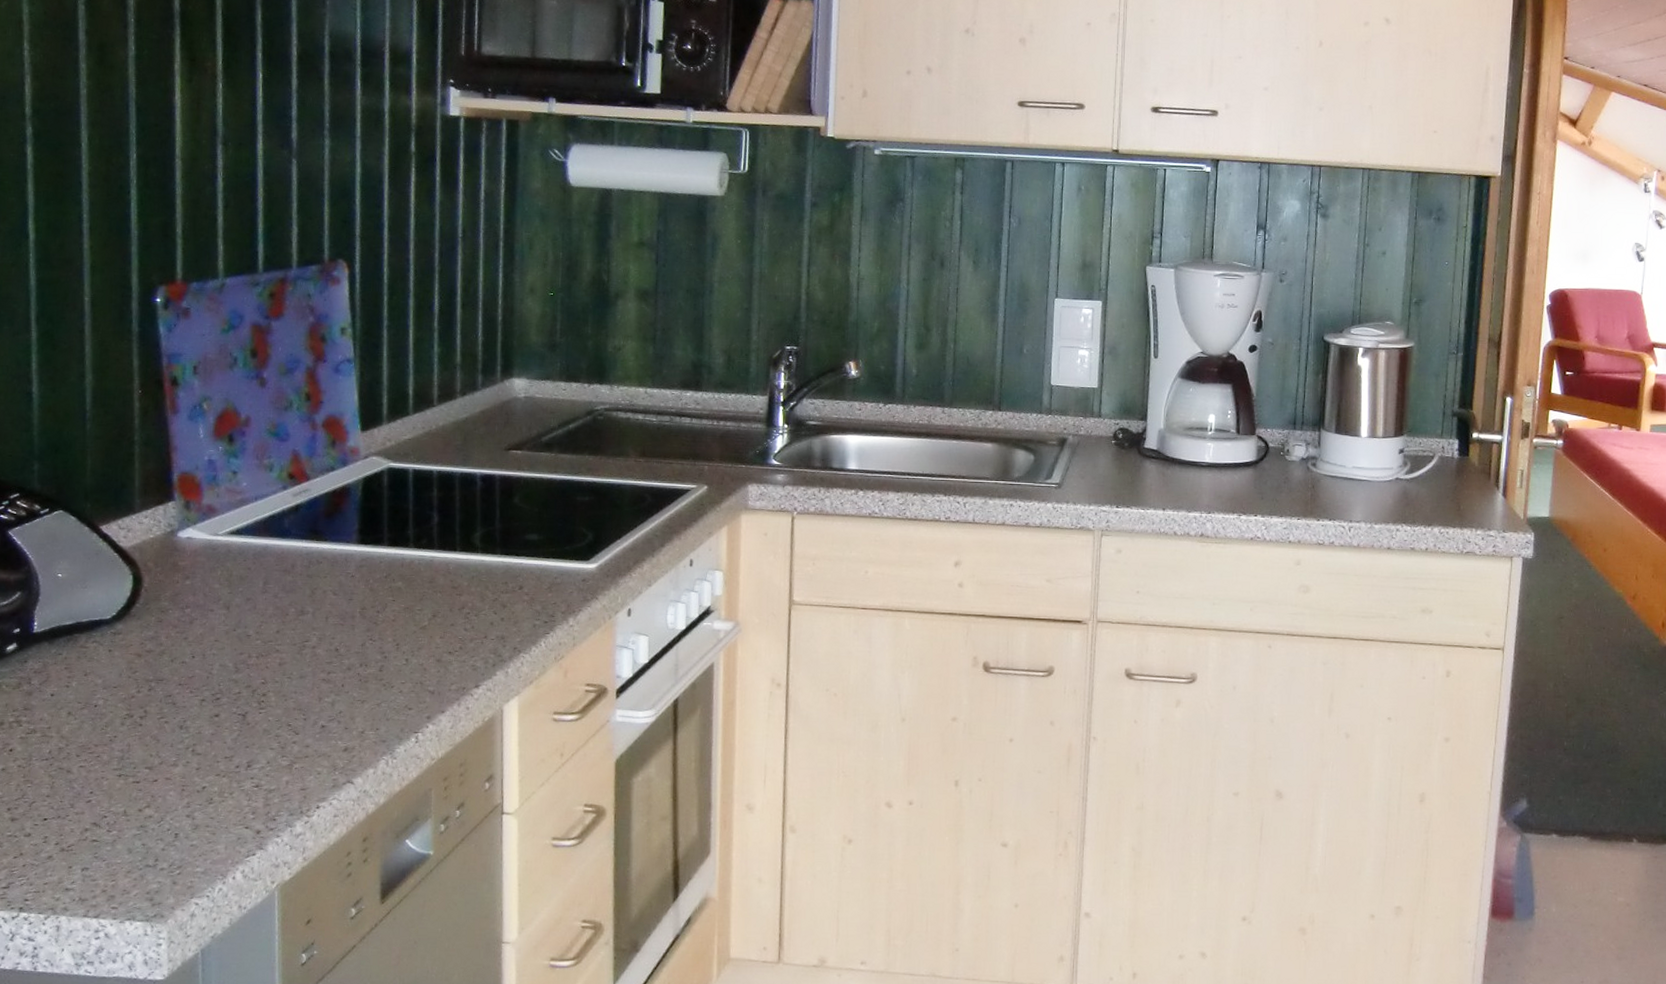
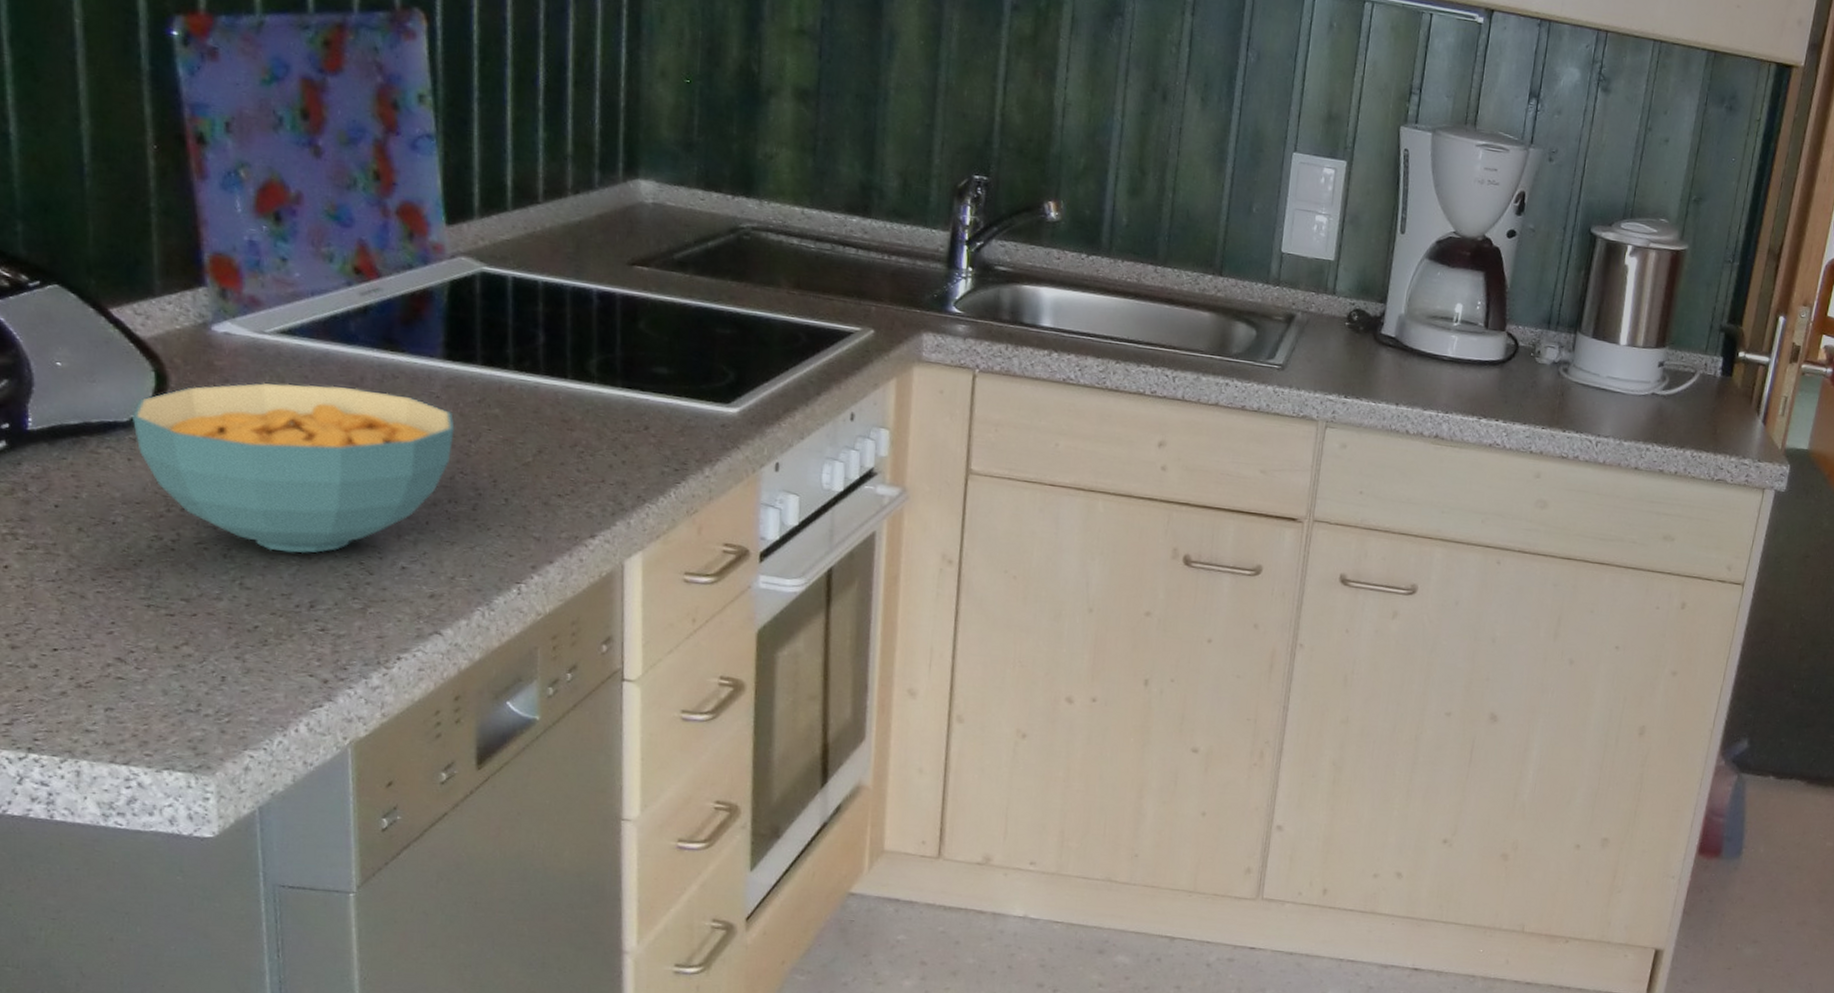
cereal bowl: none [114,574,366,721] -> present [133,382,455,554]

